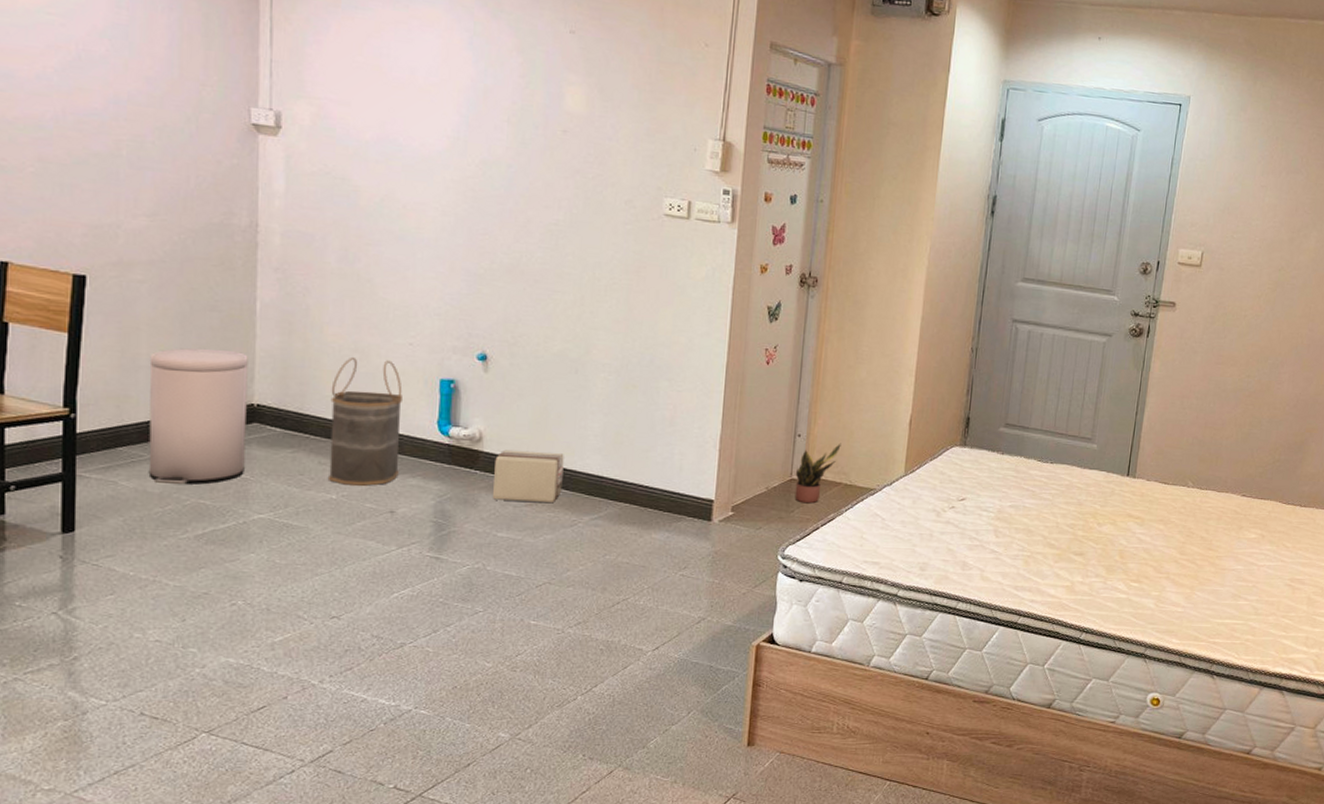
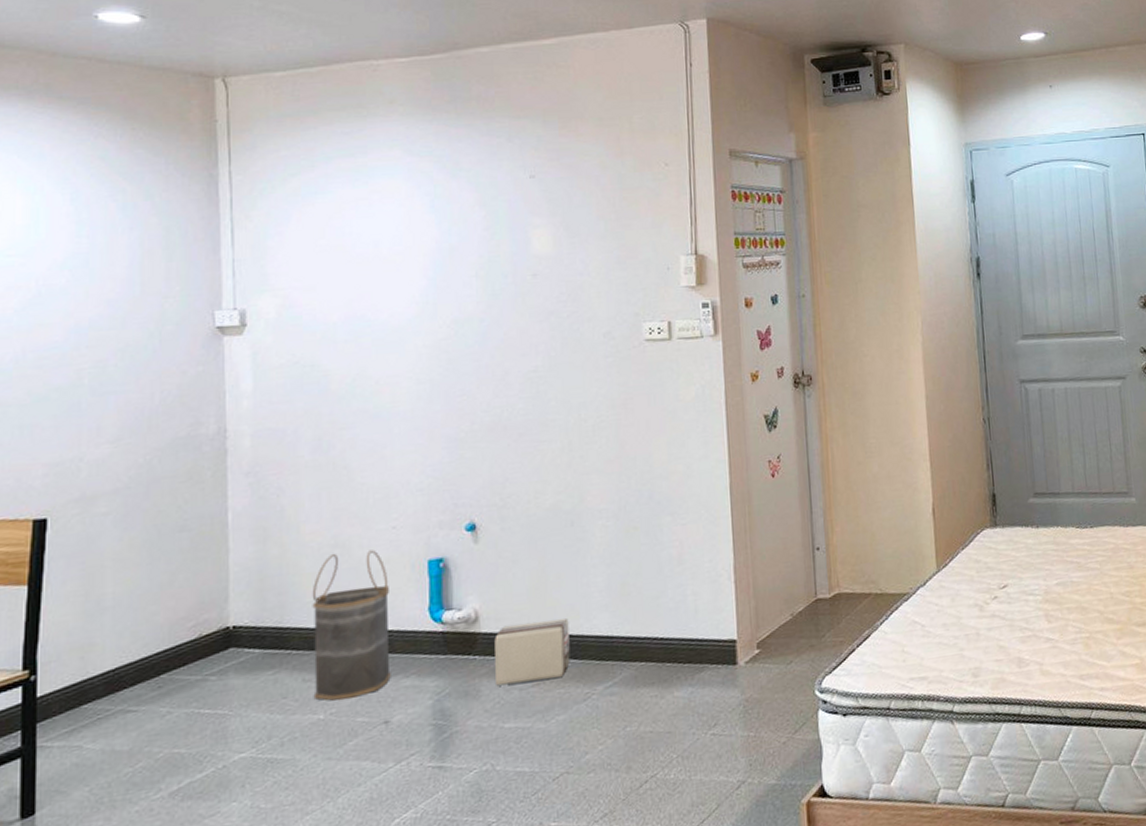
pedal bin: present [148,347,248,485] -> none [115,570,222,739]
potted plant: present [794,443,841,504] -> none [820,548,864,625]

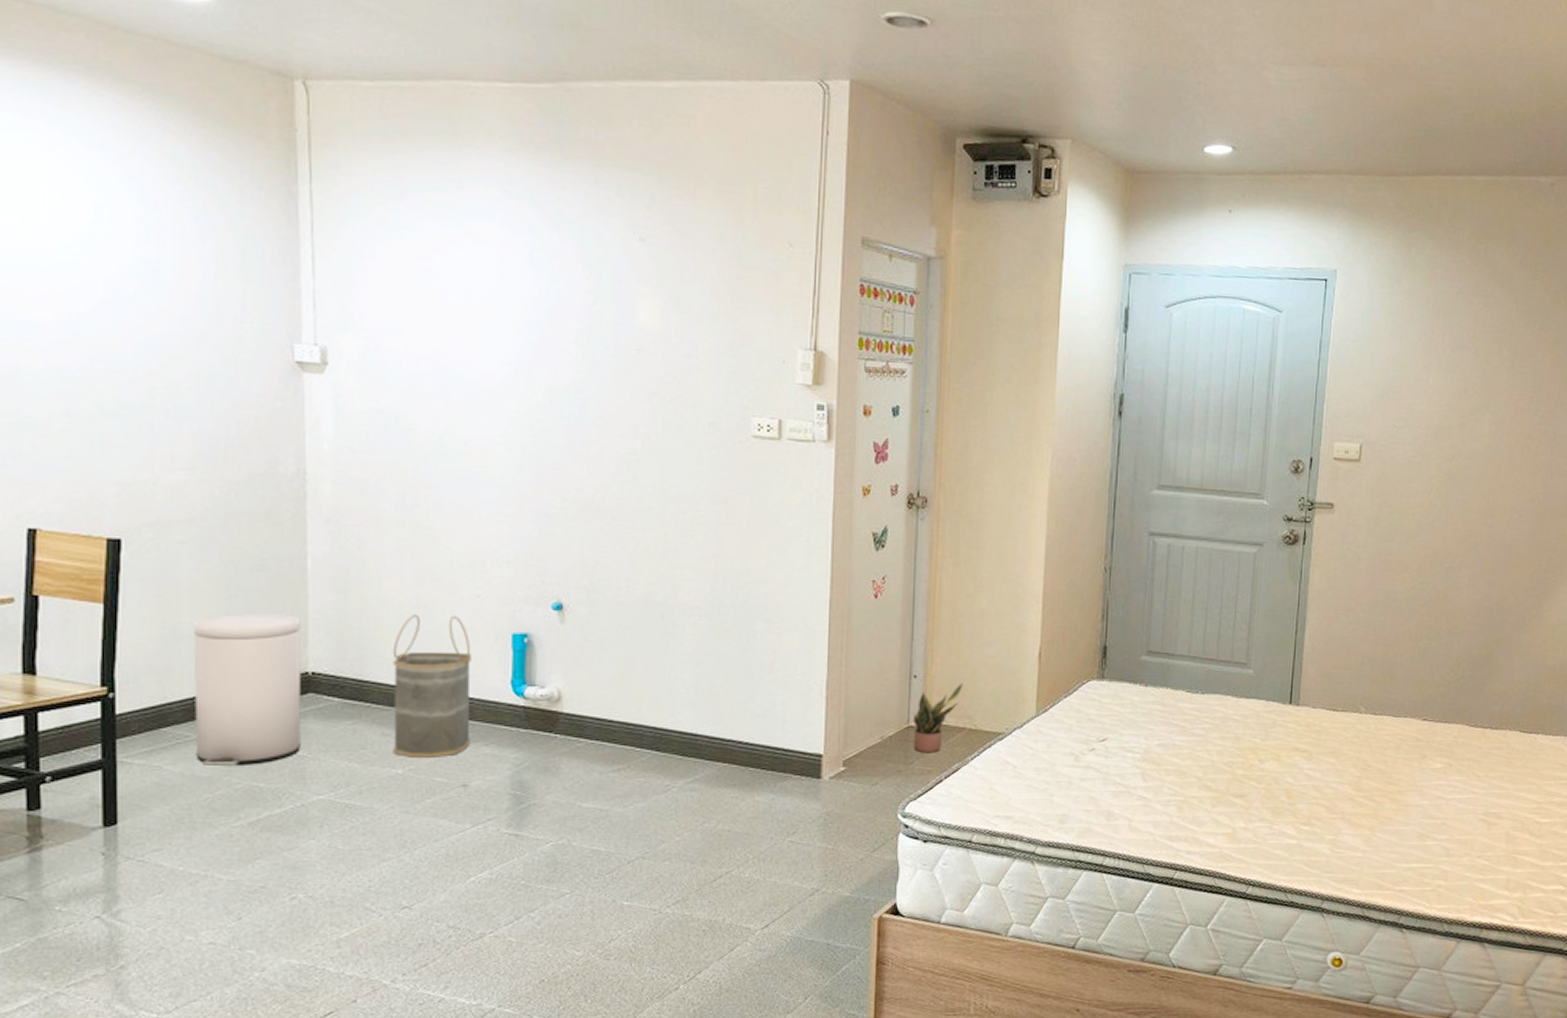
pedal bin: none [115,570,222,739] -> present [193,612,301,767]
box: present [494,618,570,686] -> none [576,709,653,767]
potted plant: none [820,548,864,625] -> present [912,682,963,753]

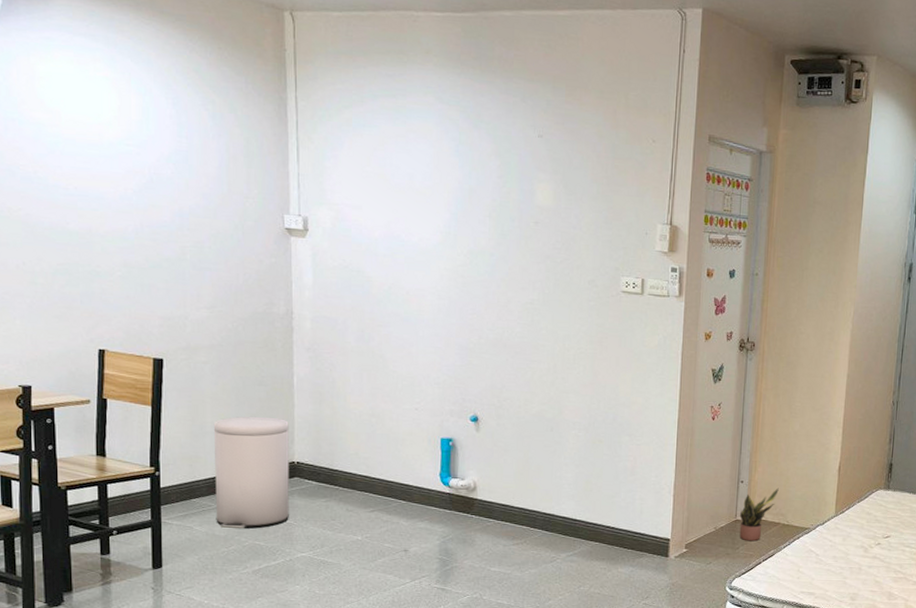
basket: present [392,613,471,758] -> none [354,420,411,529]

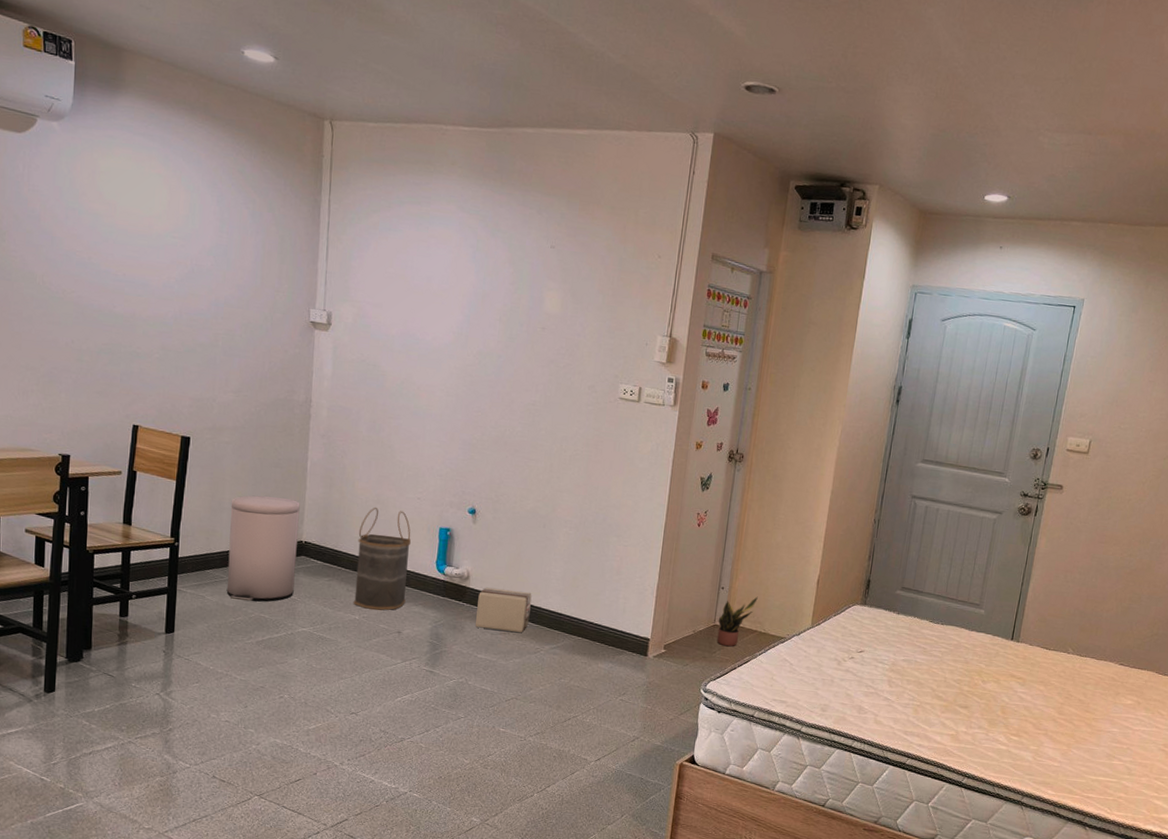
basket: none [354,420,411,529] -> present [353,507,411,611]
box: none [487,497,544,543] -> present [476,587,532,634]

